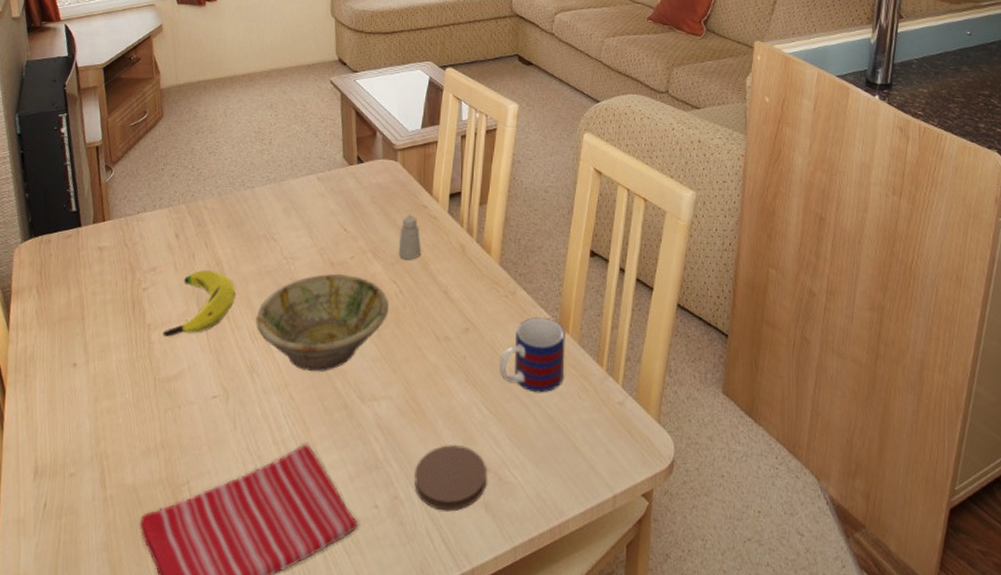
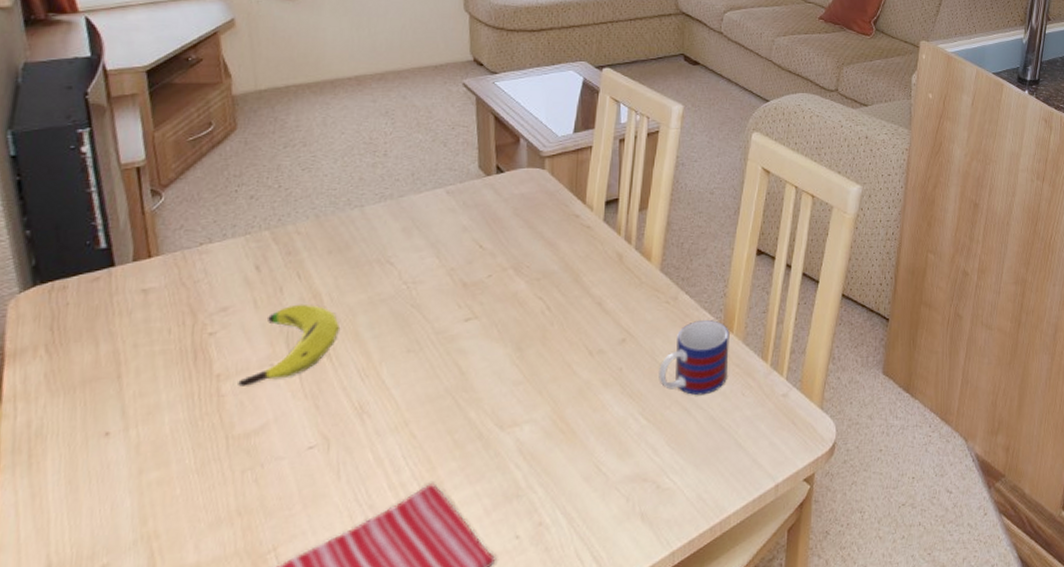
bowl: present [256,274,389,371] -> none [366,295,534,404]
saltshaker: present [398,215,421,260] -> none [545,226,572,274]
coaster: present [414,445,486,511] -> none [562,459,643,529]

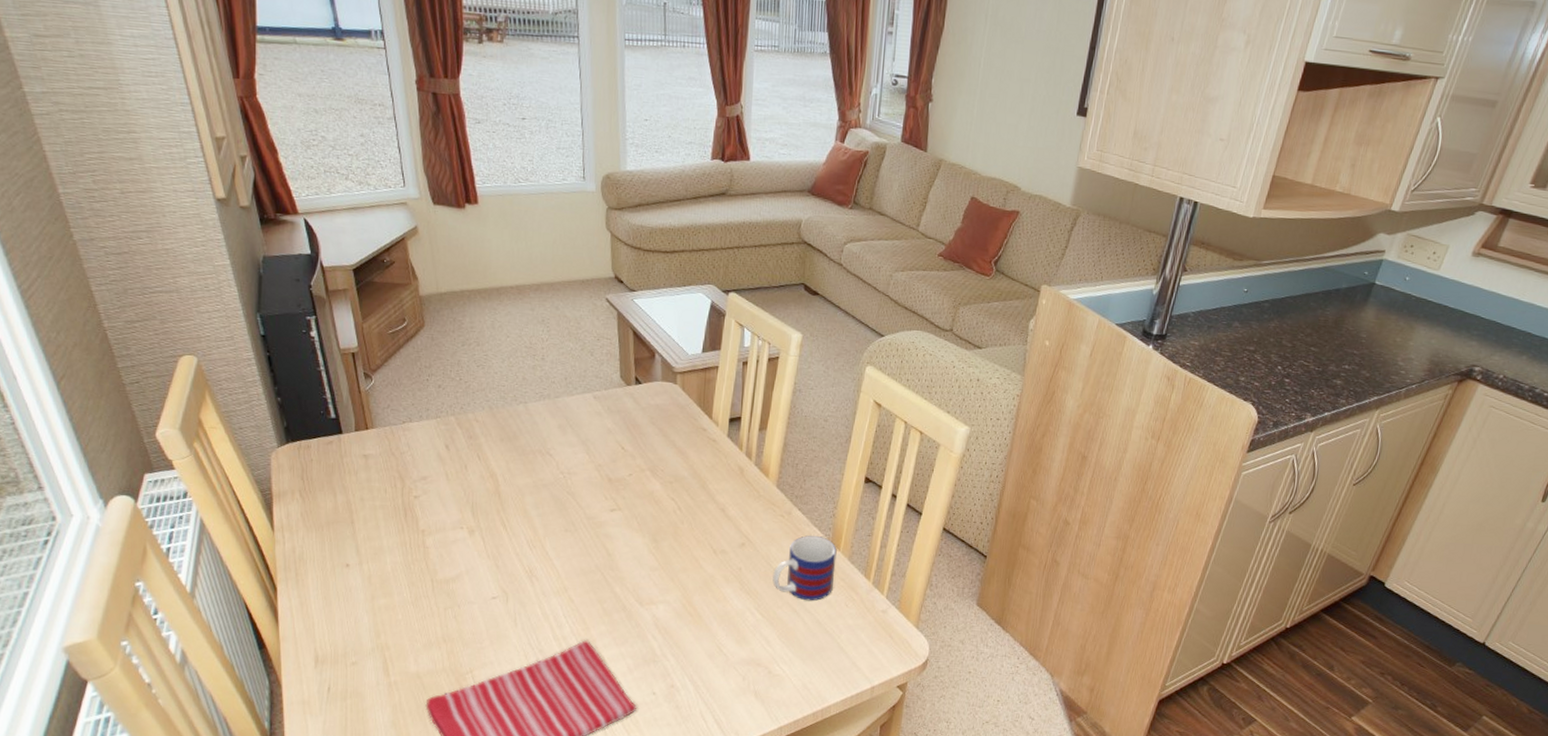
banana: present [238,304,341,387] -> none [438,480,513,543]

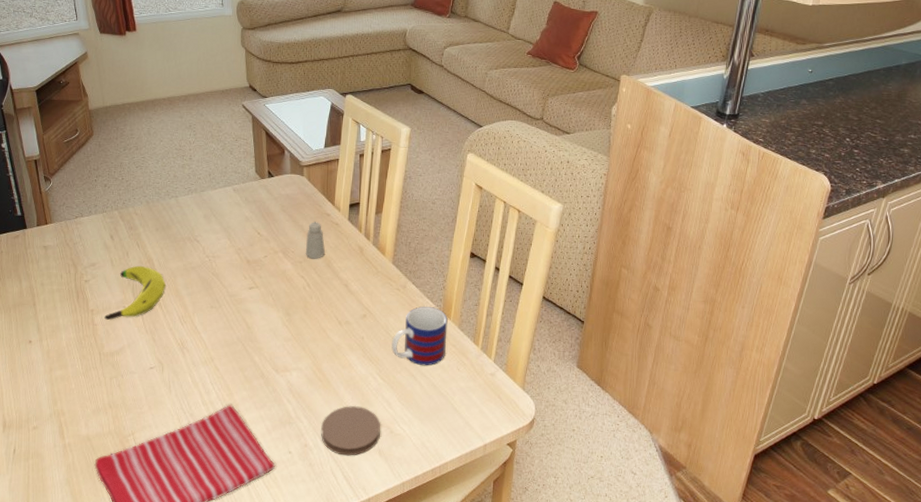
banana: none [438,480,513,543] -> present [104,265,167,320]
saltshaker: none [677,437,700,479] -> present [305,222,325,259]
coaster: none [690,643,757,698] -> present [321,406,380,456]

